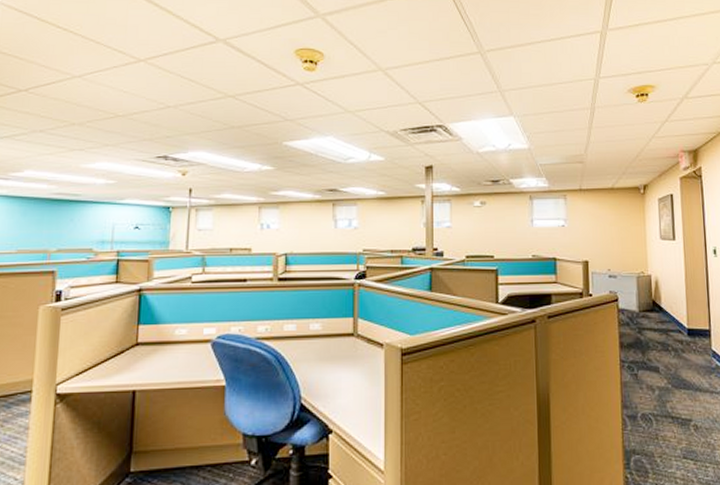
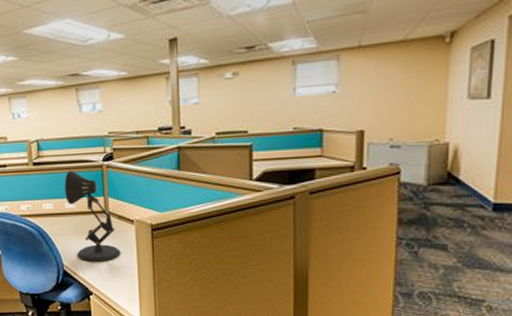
desk lamp: none [311,288,367,393] -> present [64,171,121,262]

